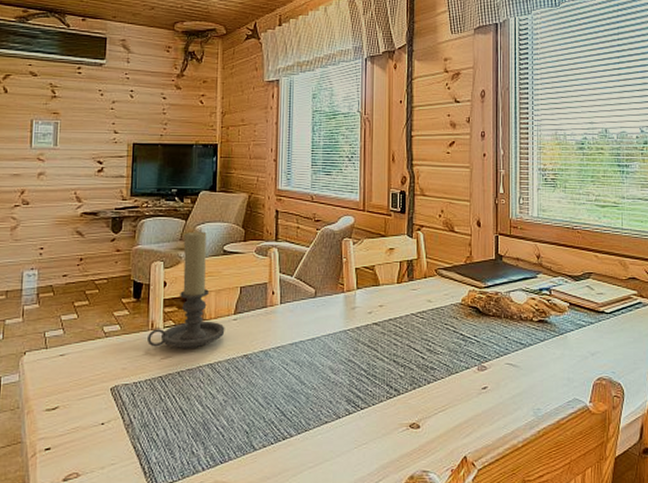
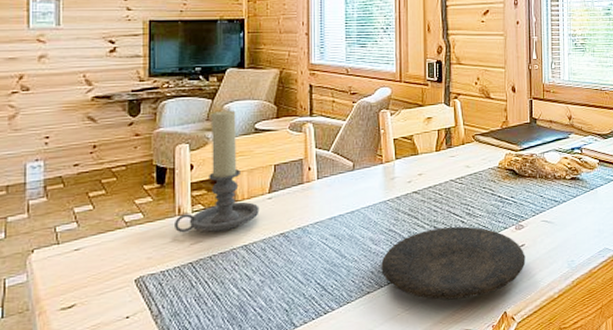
plate: none [339,362,488,438] -> present [381,226,526,300]

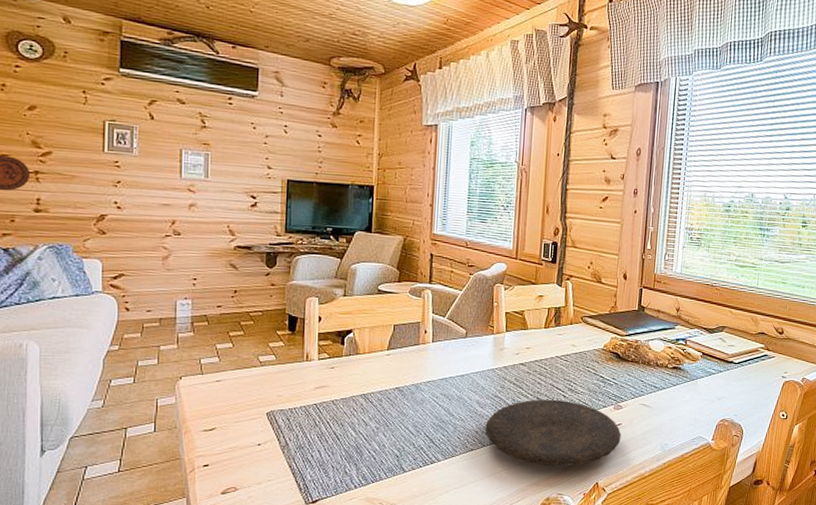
candle holder: present [175,110,260,233] -> none [303,270,378,380]

